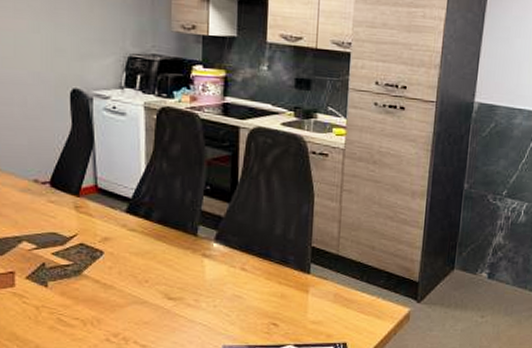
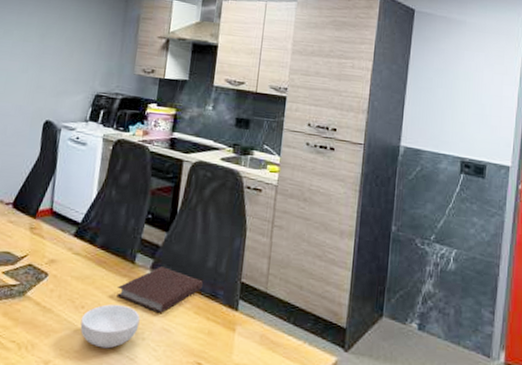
cereal bowl: none [146,276,209,318] -> present [80,304,140,349]
notebook: none [182,237,273,282] -> present [117,266,204,314]

